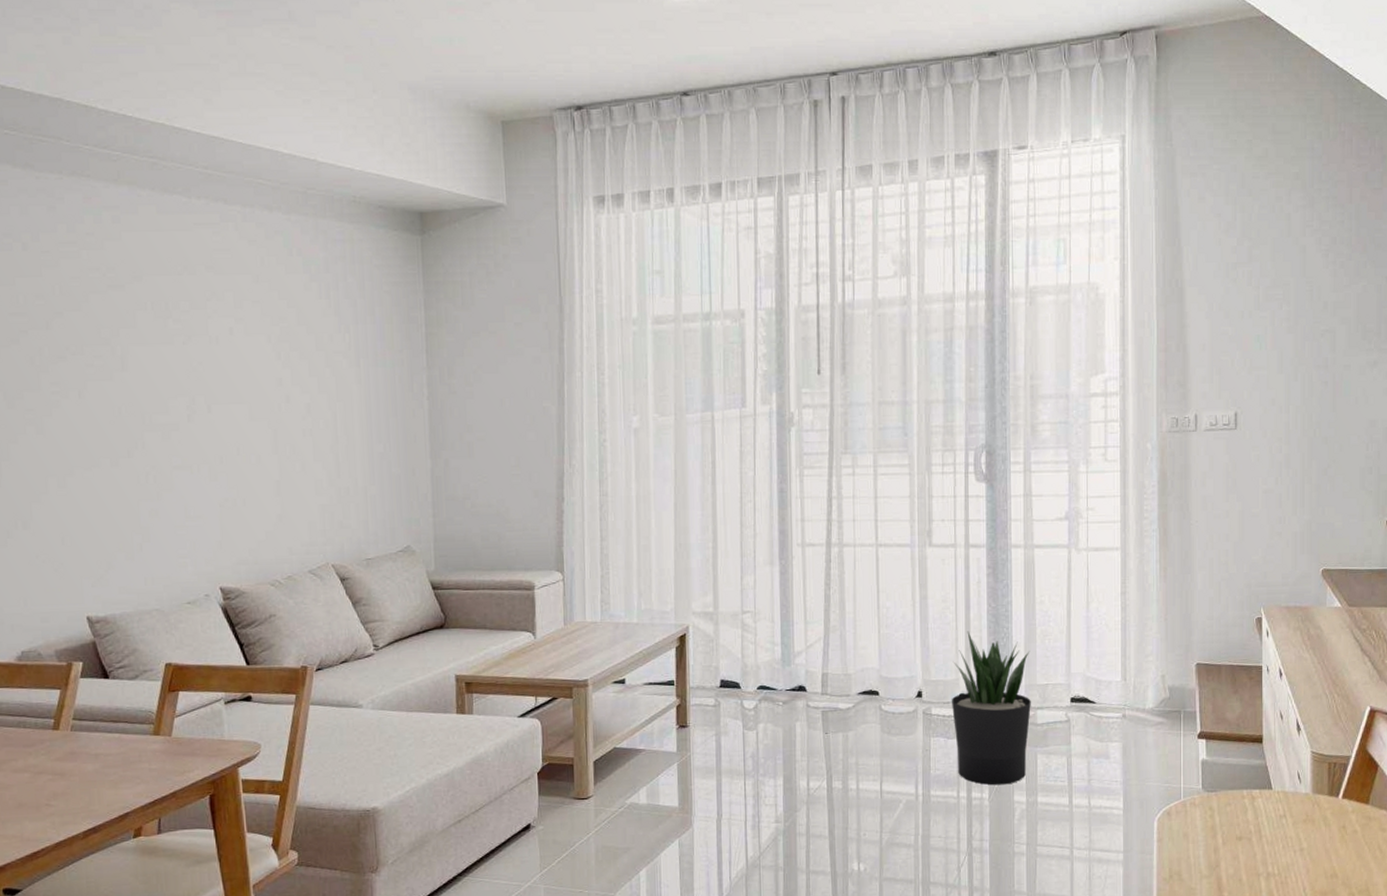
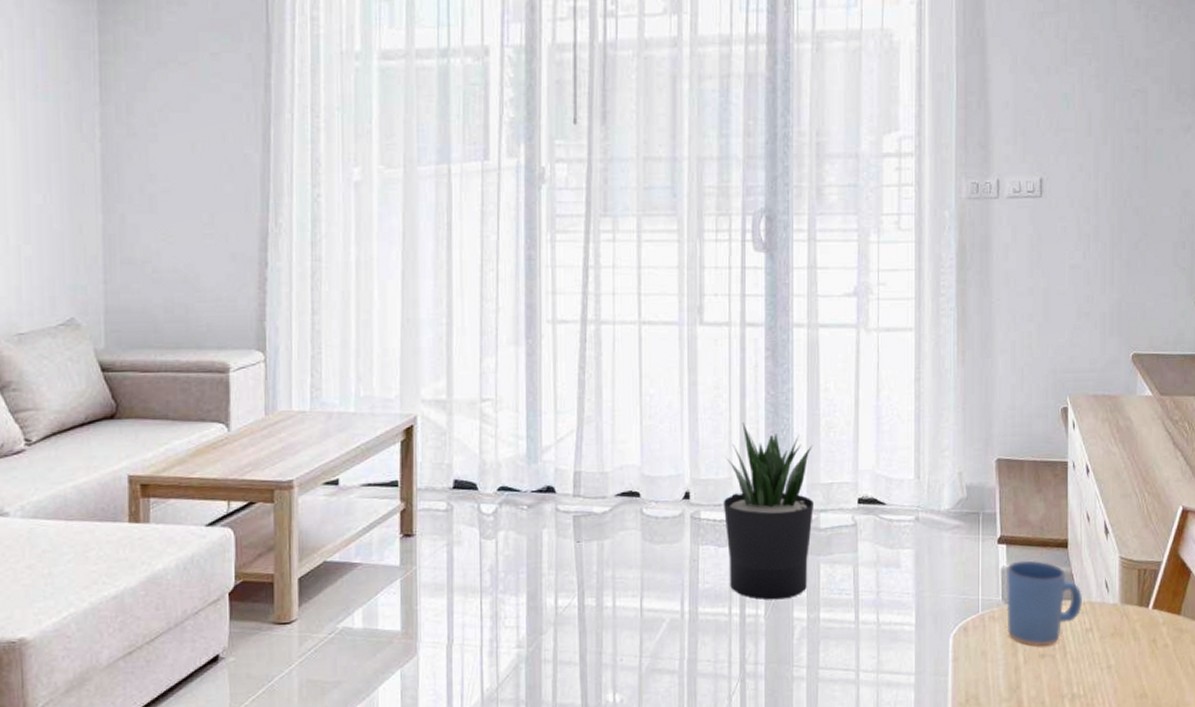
mug: none [1205,753,1276,830] -> present [1006,560,1082,646]

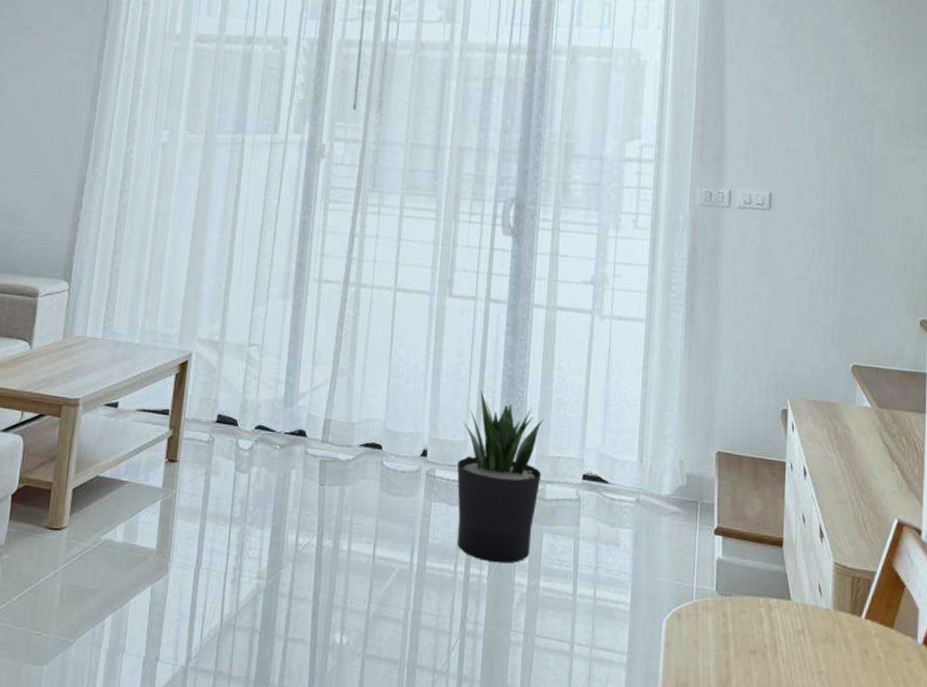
mug: present [1006,560,1082,646] -> none [719,554,795,642]

